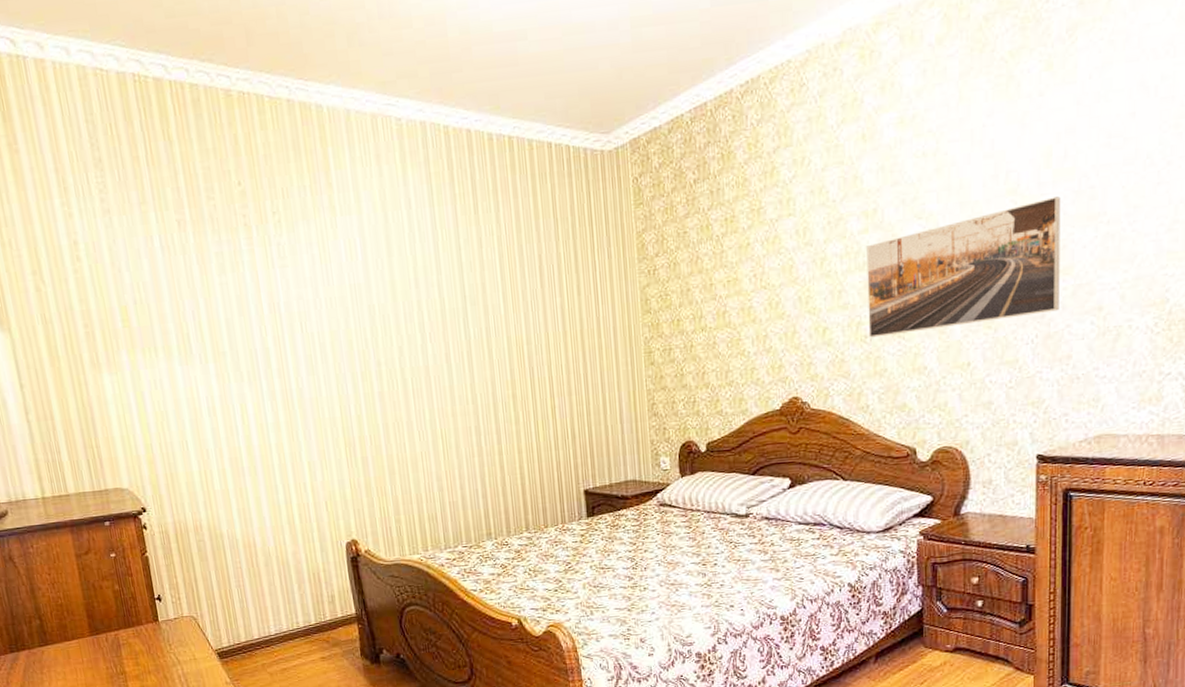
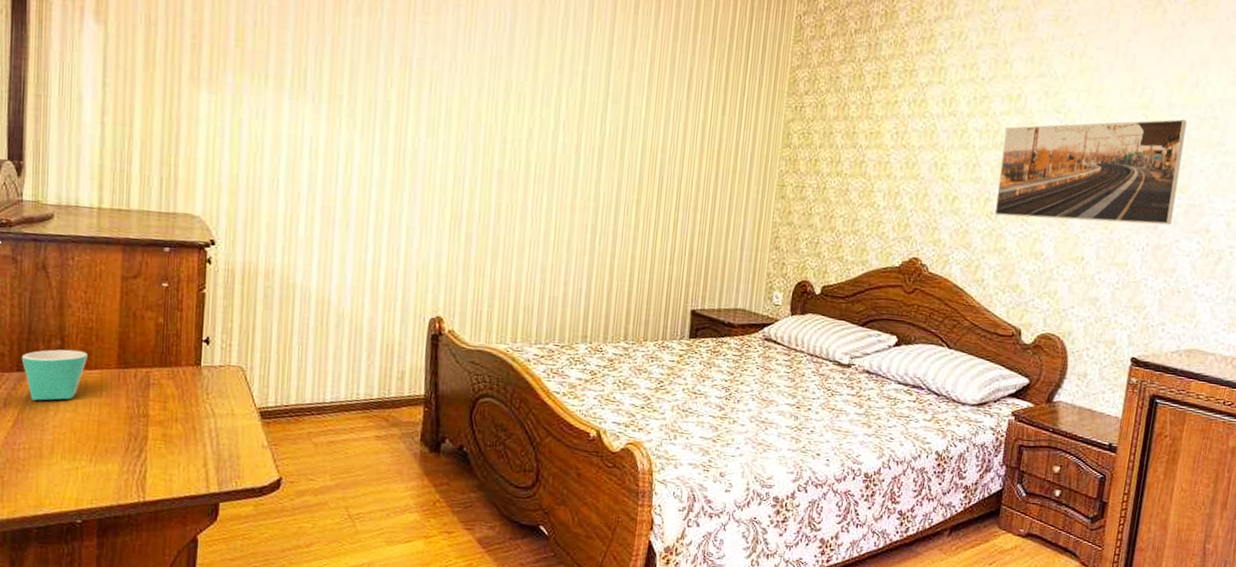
mug: none [11,625,65,675] -> present [21,349,88,401]

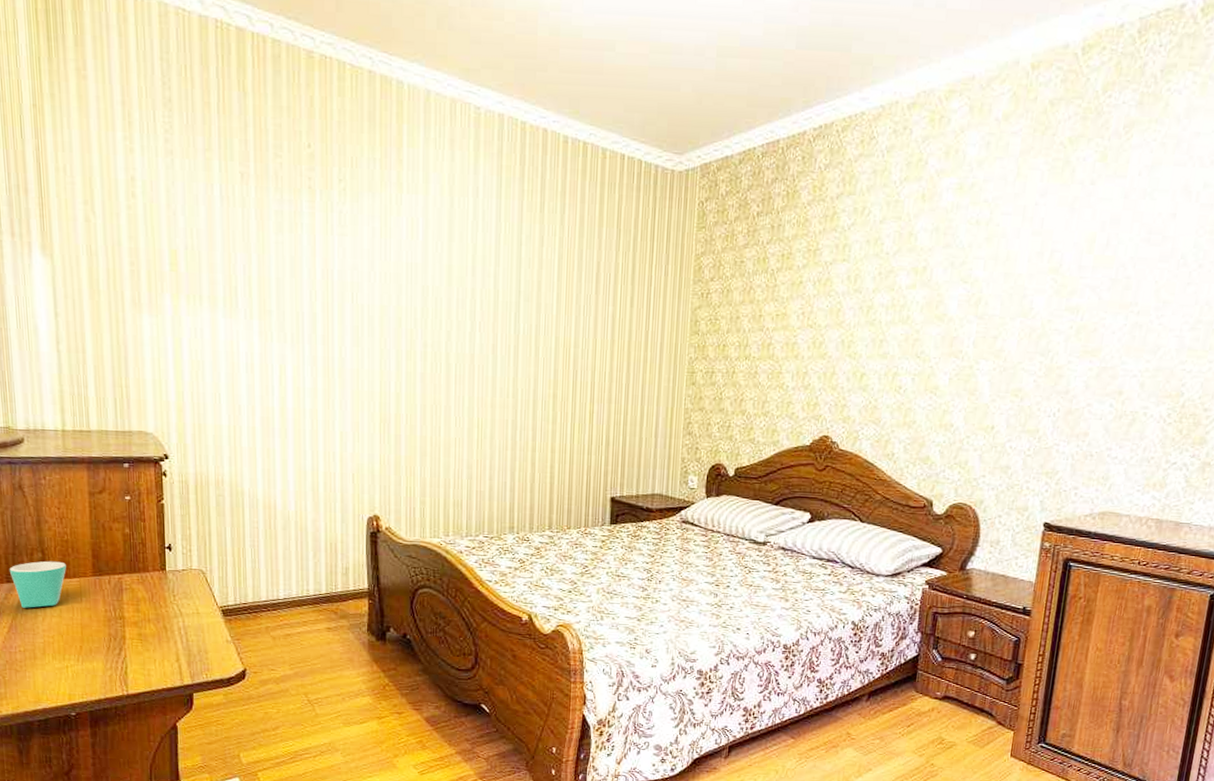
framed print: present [994,119,1187,226] -> none [903,281,1098,390]

